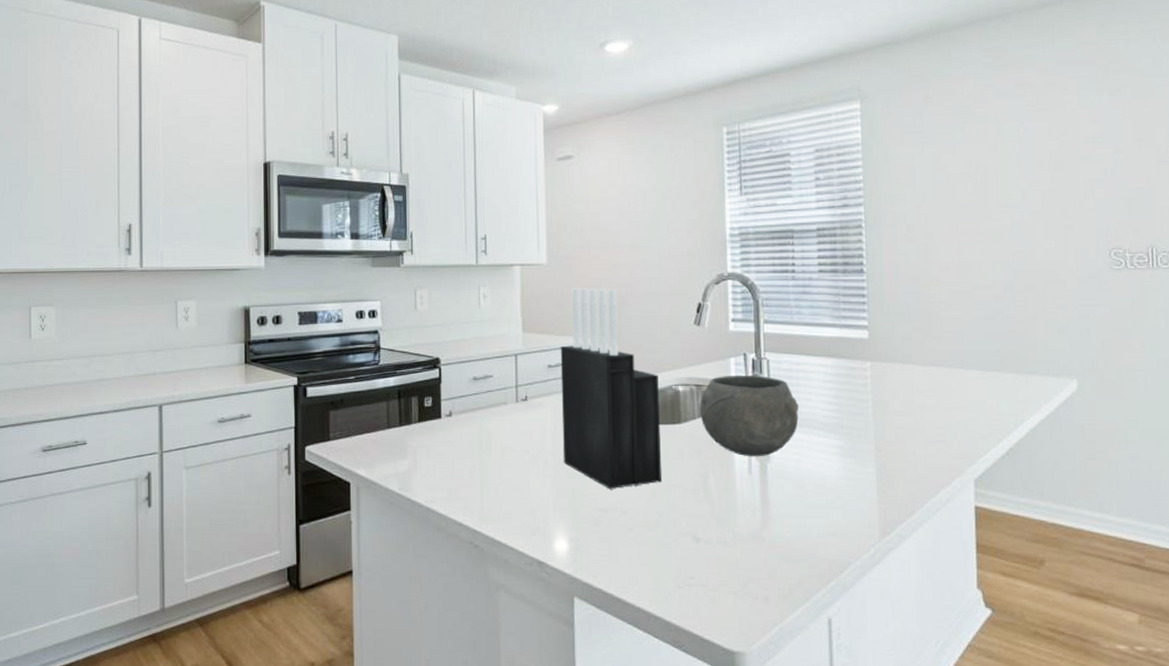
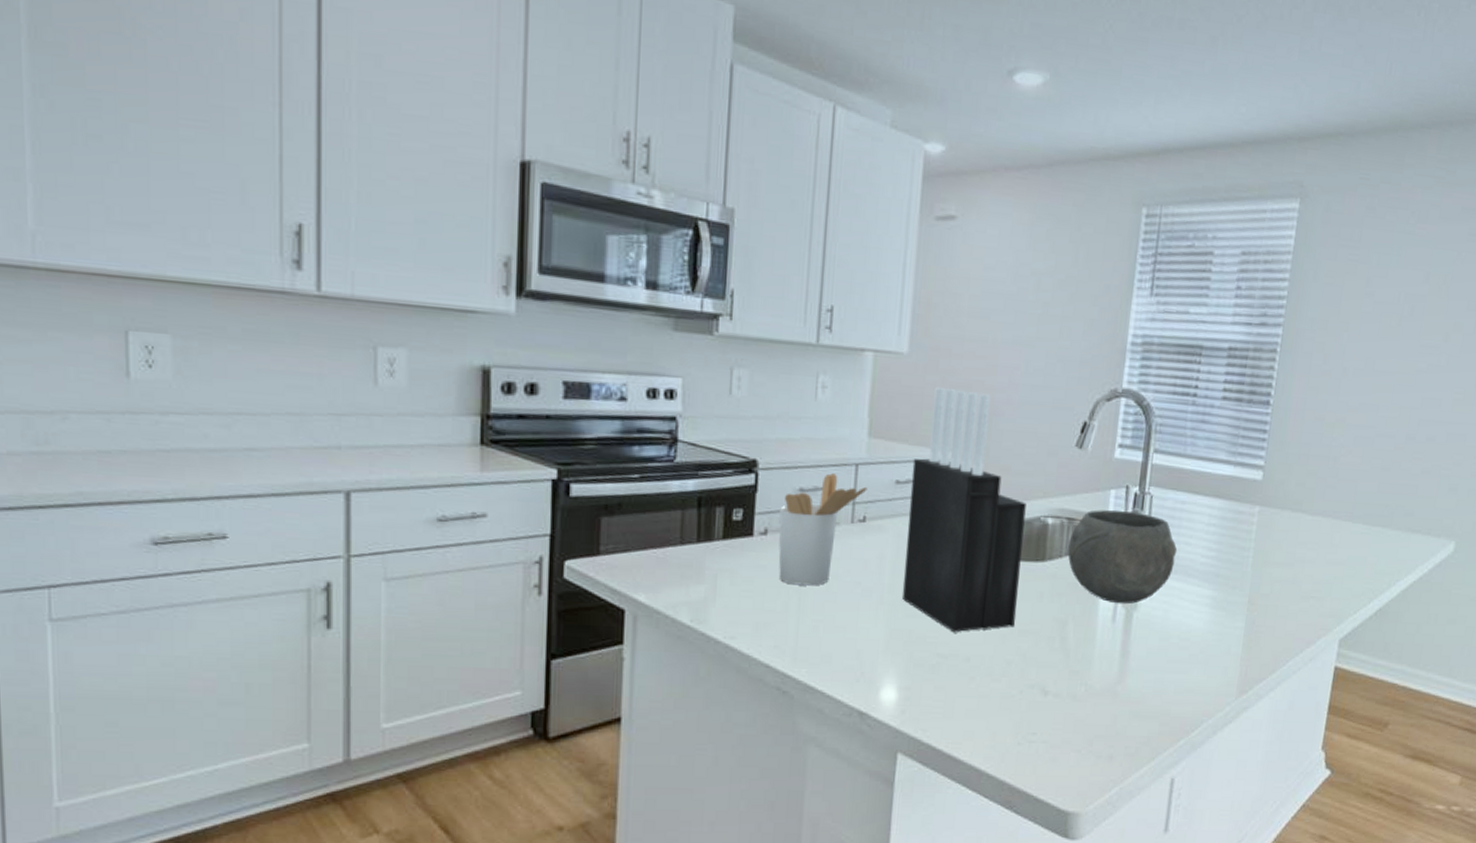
utensil holder: none [460,364,526,456] -> present [778,473,867,586]

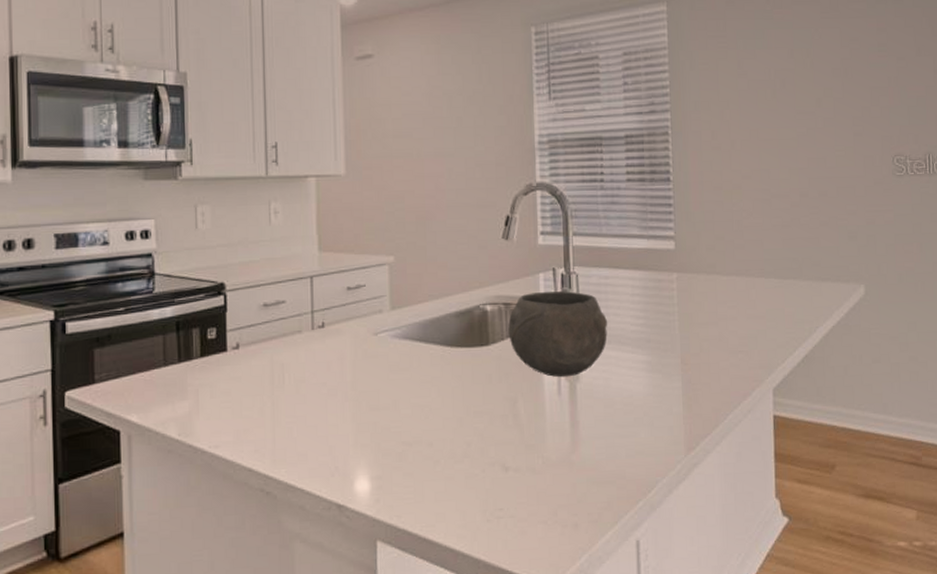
utensil holder: present [778,473,867,586] -> none [248,287,323,392]
knife block: present [903,388,1026,633] -> none [360,201,469,421]

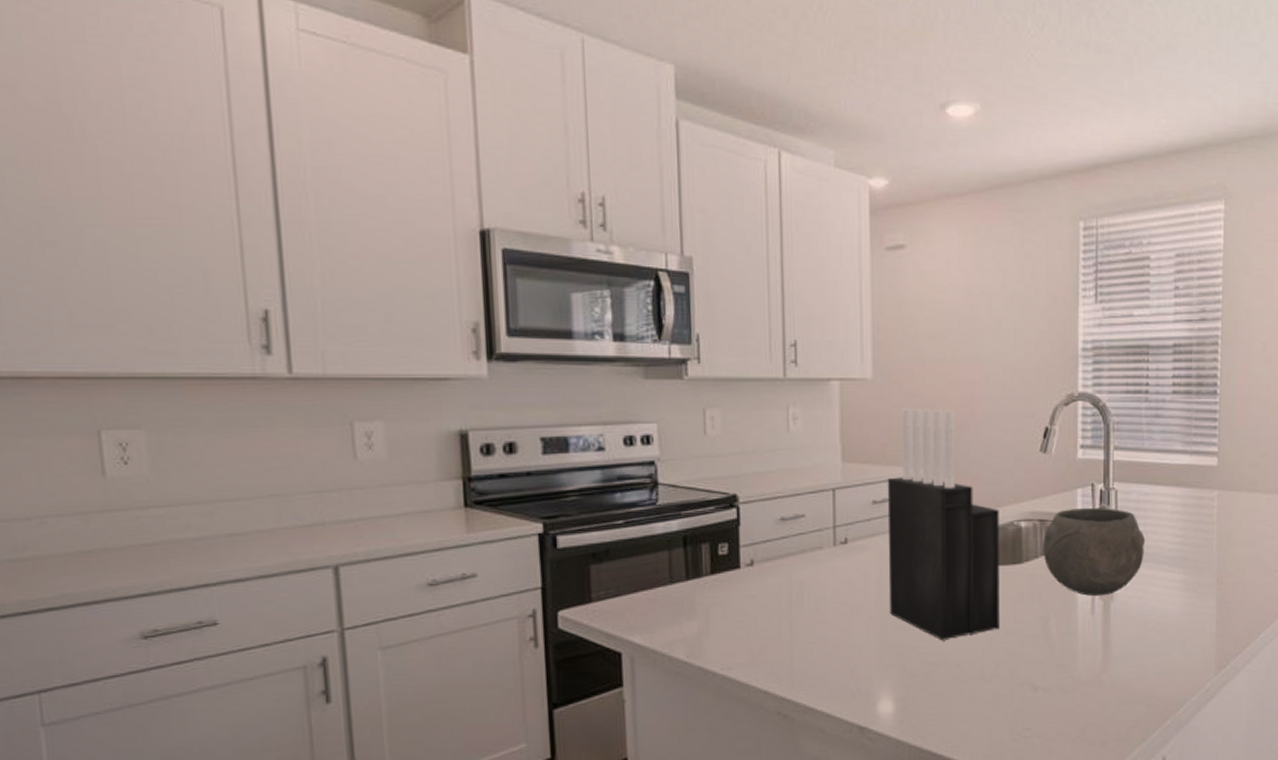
knife block: none [360,201,469,421] -> present [887,409,999,641]

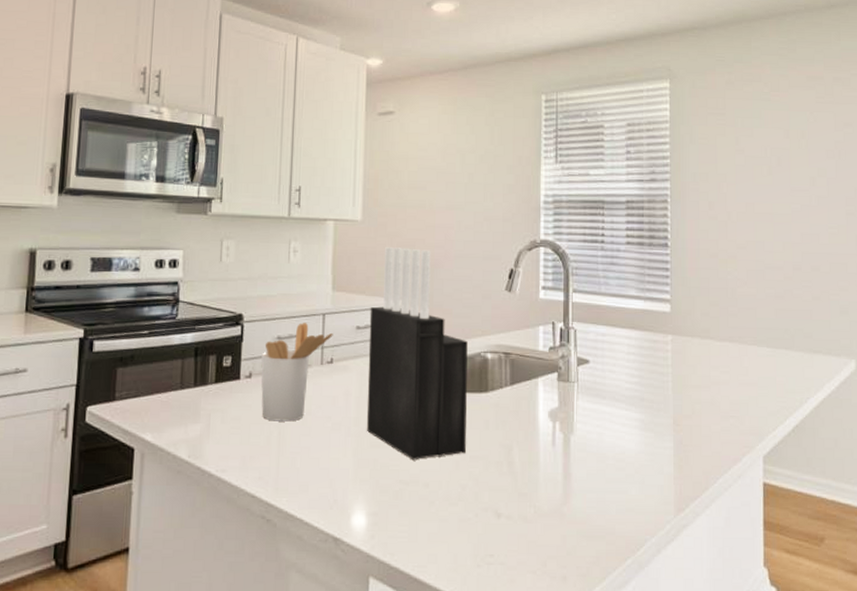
utensil holder: none [763,500,846,611] -> present [261,323,333,422]
bowl: present [1043,507,1146,597] -> none [507,343,604,429]

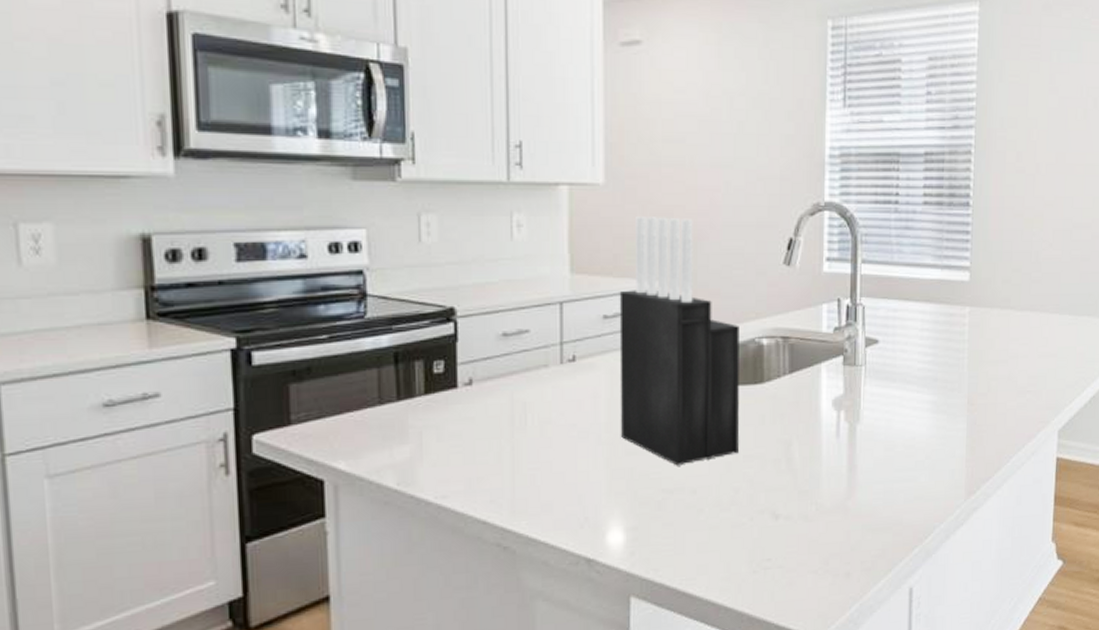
utensil holder: present [261,323,333,422] -> none [483,314,574,435]

